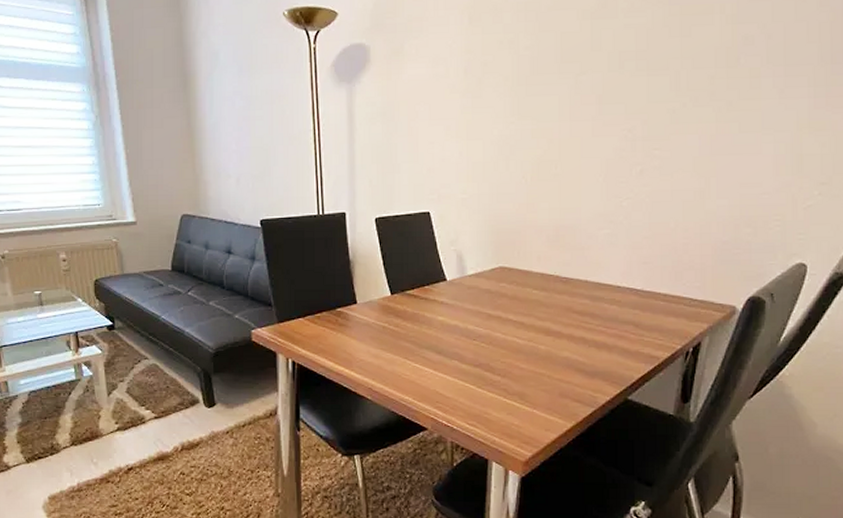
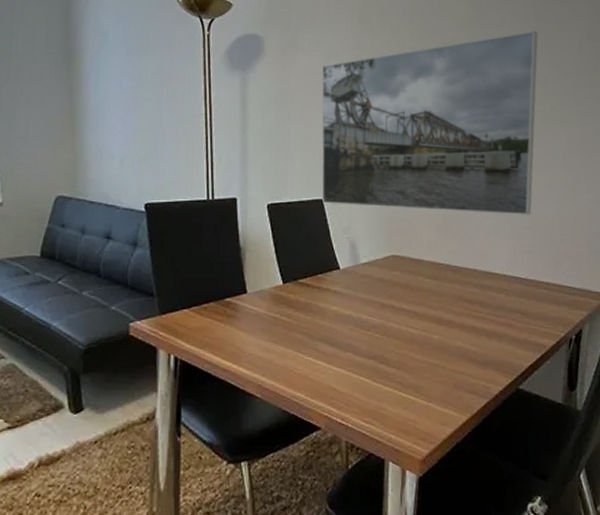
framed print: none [429,17,672,224] -> present [321,30,538,215]

